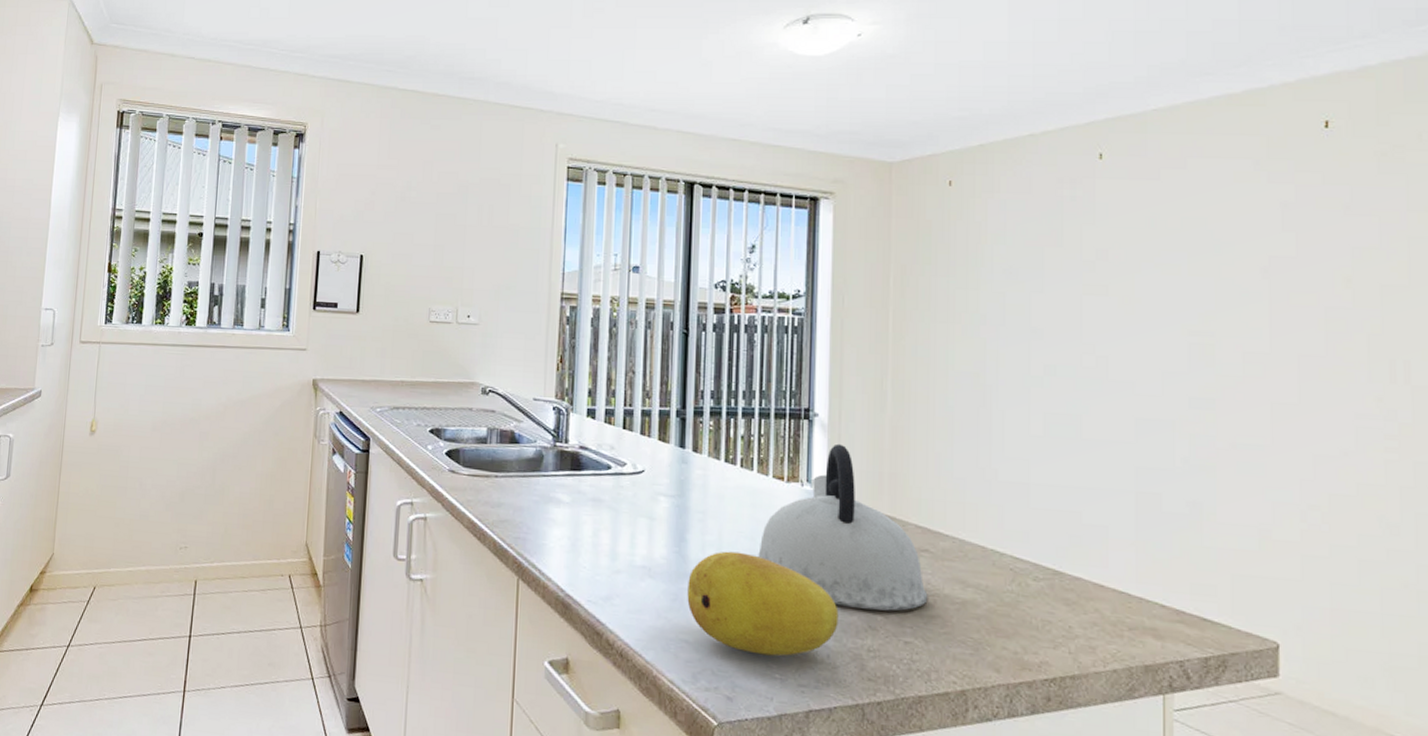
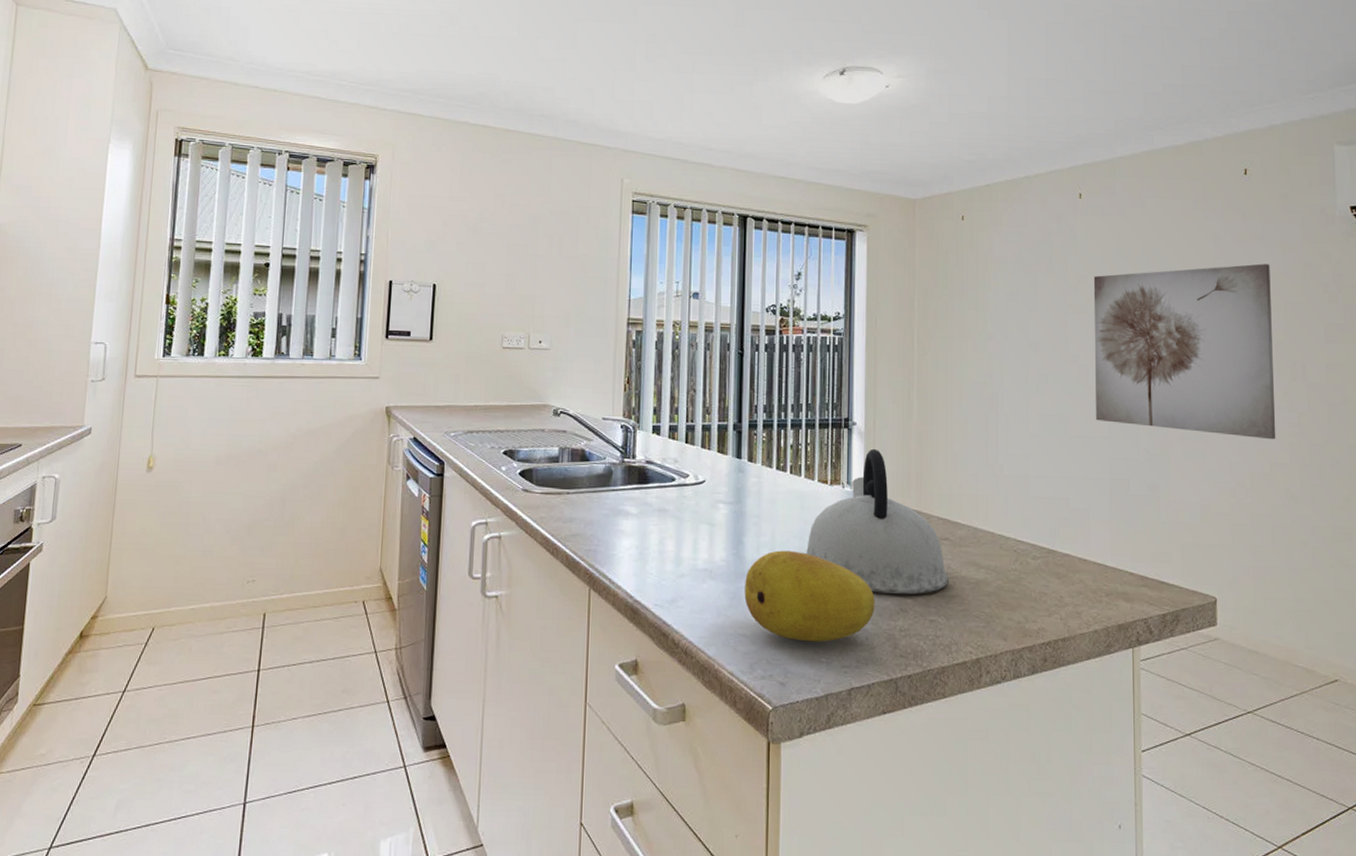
wall art: none [1117,237,1366,455] -> present [1093,264,1276,440]

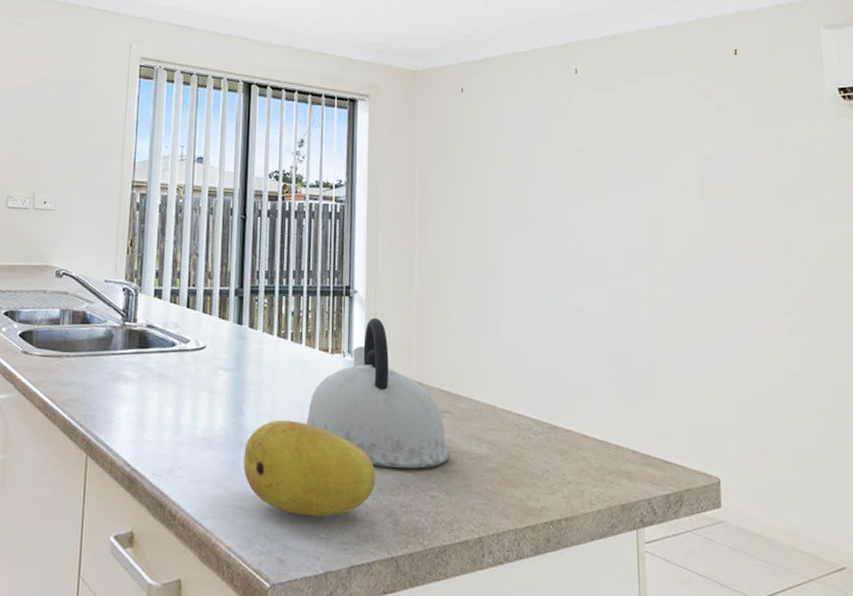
wall art: present [1093,264,1276,440] -> none [590,141,775,317]

